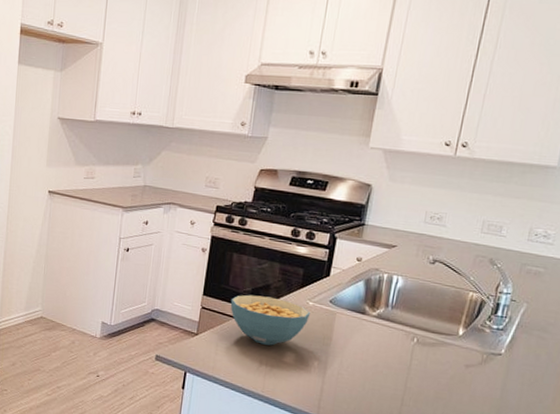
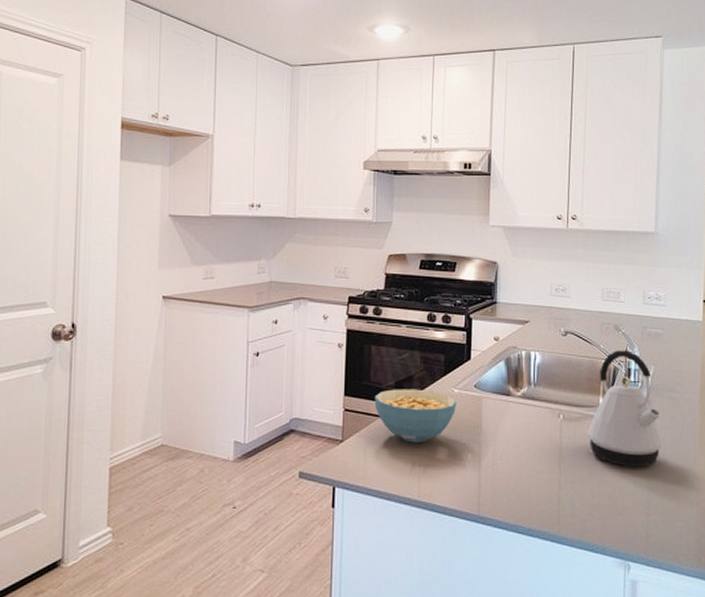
kettle: none [439,284,526,398] -> present [587,350,663,467]

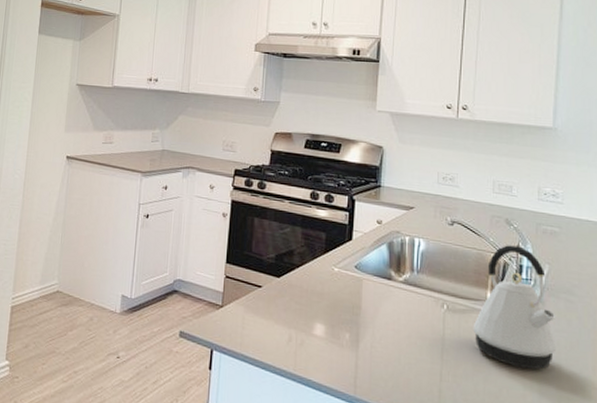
cereal bowl: present [374,389,457,443] -> none [254,261,337,317]

